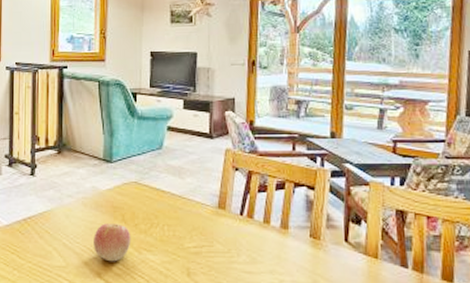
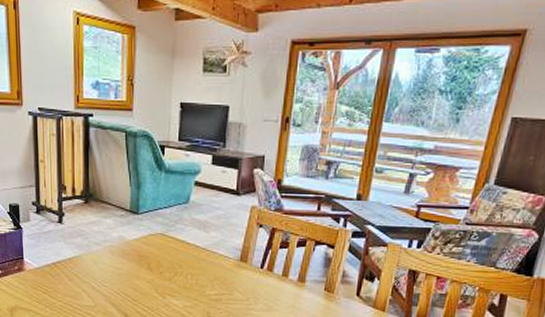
apple: present [94,223,131,262] -> none [120,270,156,304]

